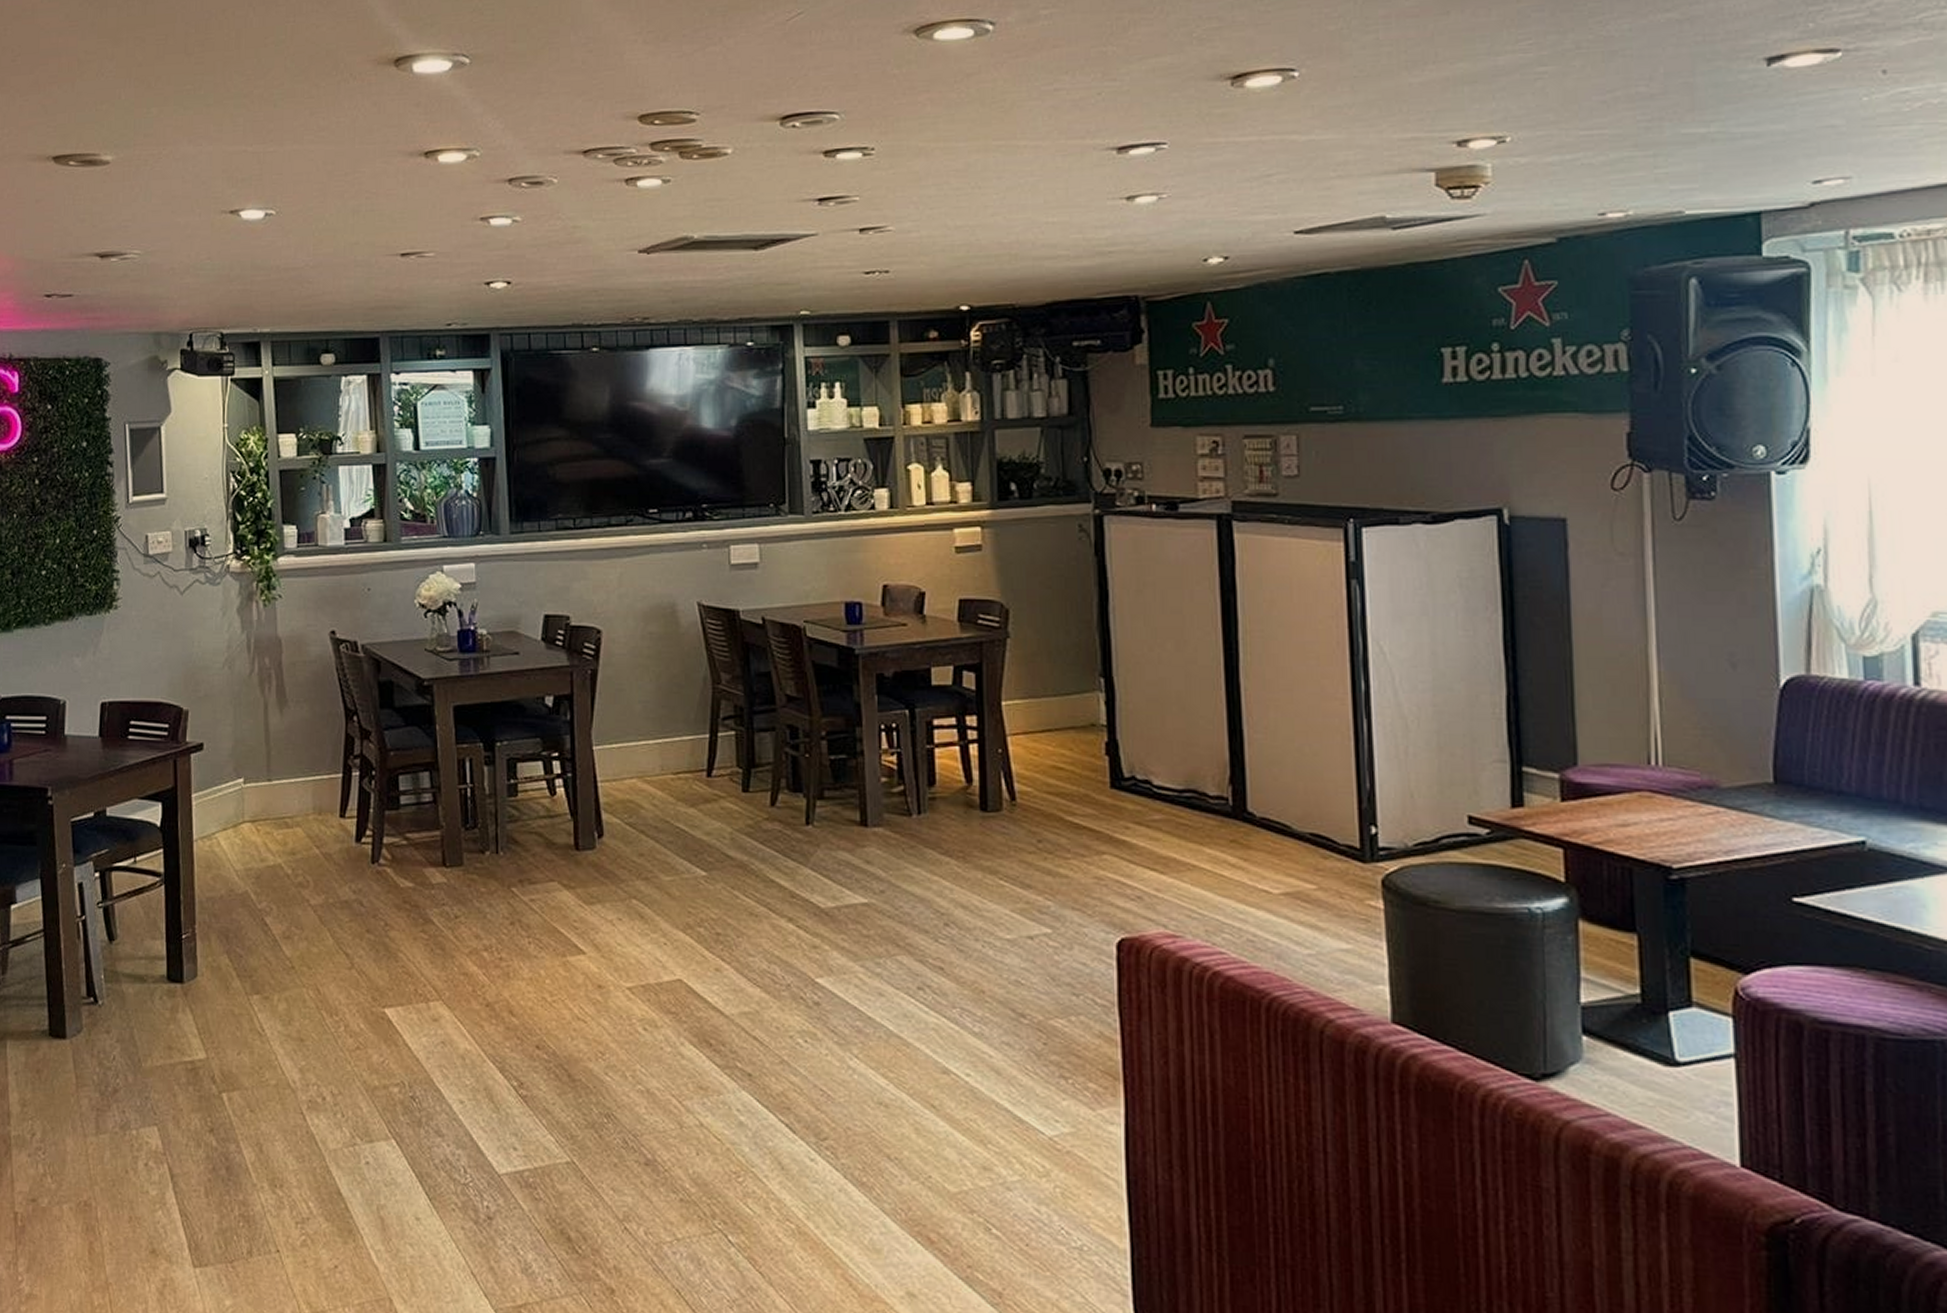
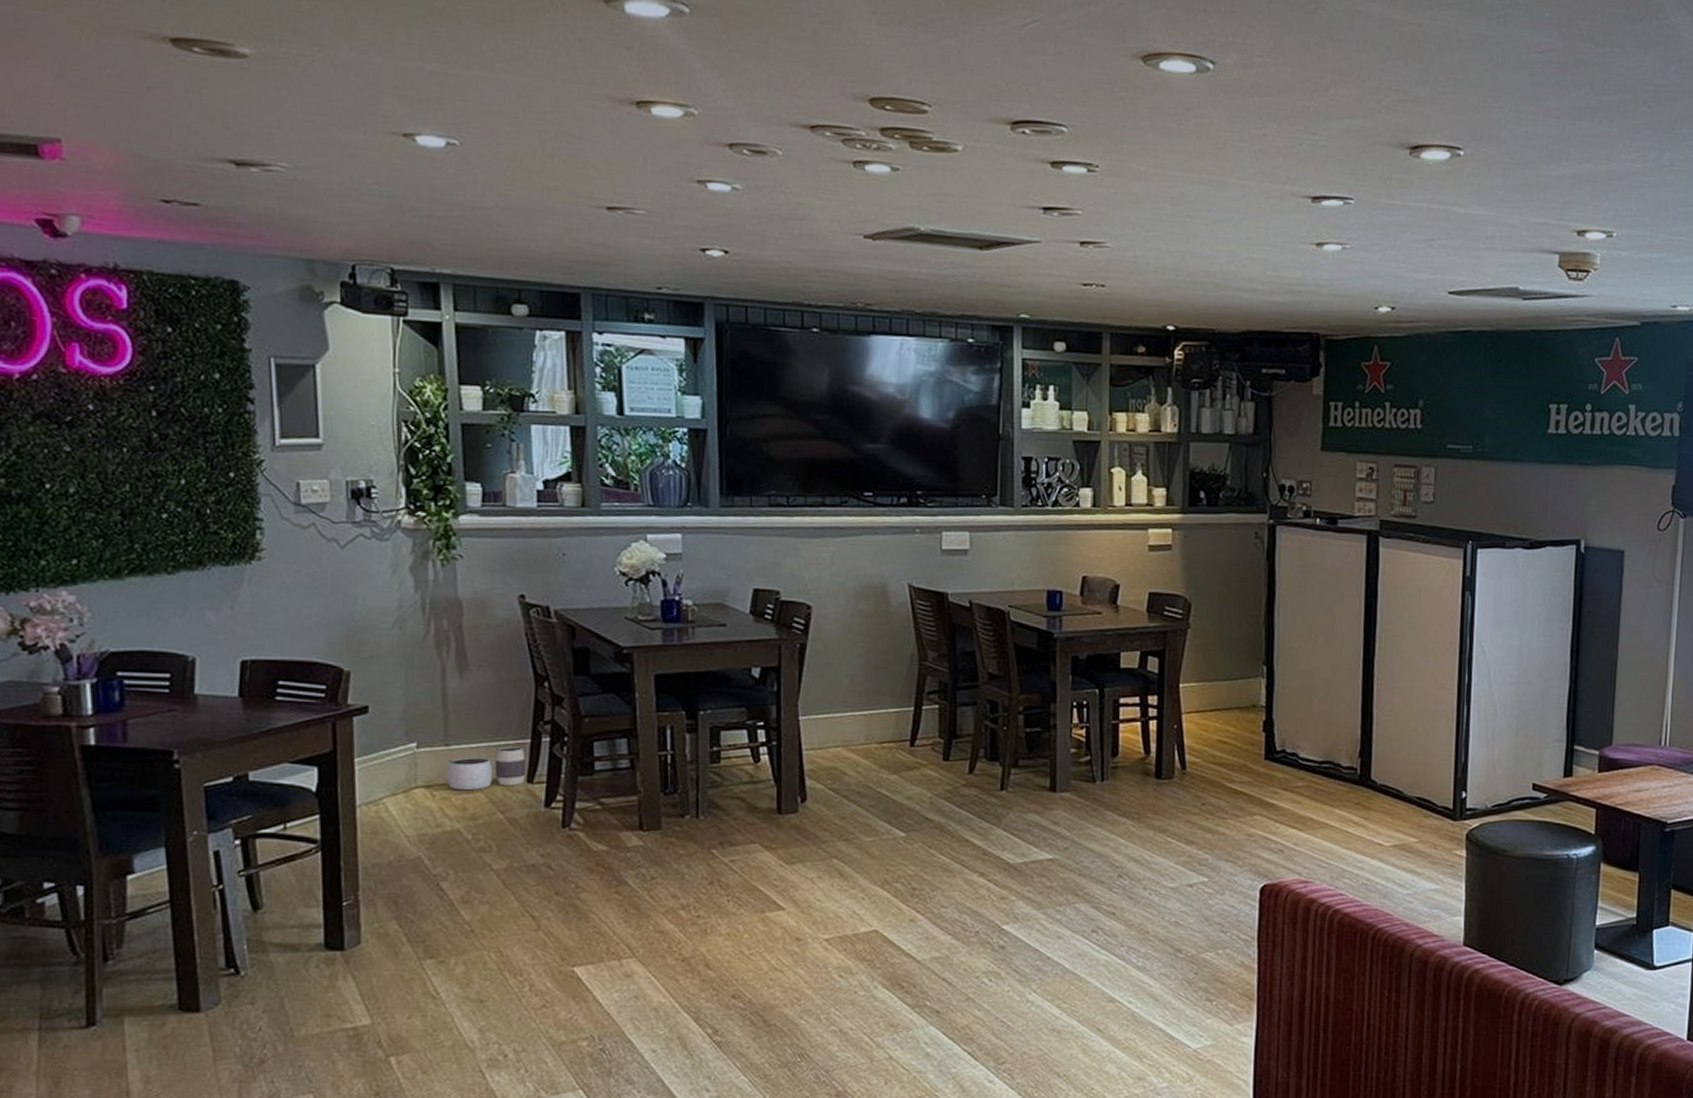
waste basket: none [270,781,339,826] -> present [447,746,527,791]

